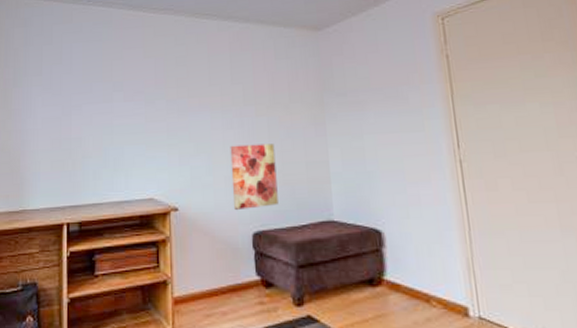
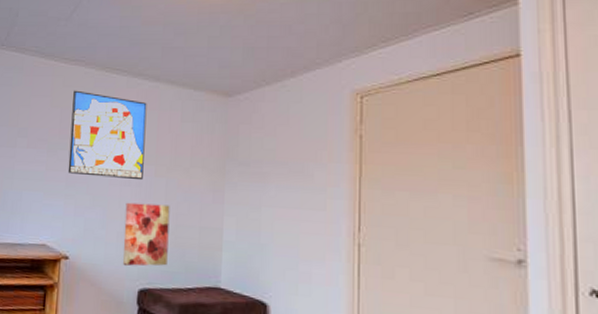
wall art: none [166,38,244,123] -> present [68,90,147,181]

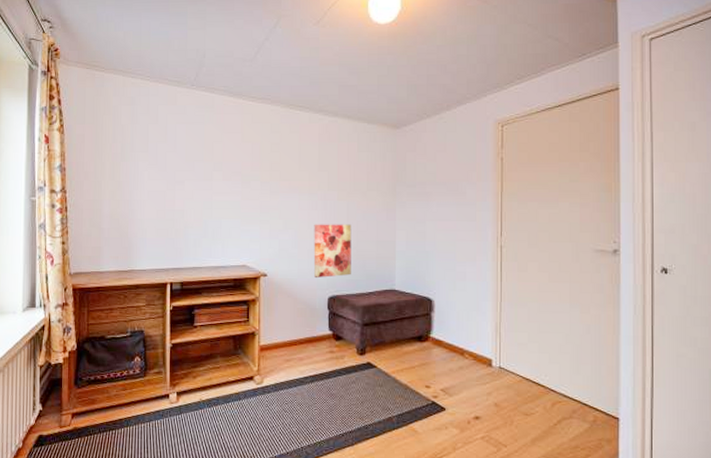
wall art: present [68,90,147,181] -> none [261,126,328,204]

